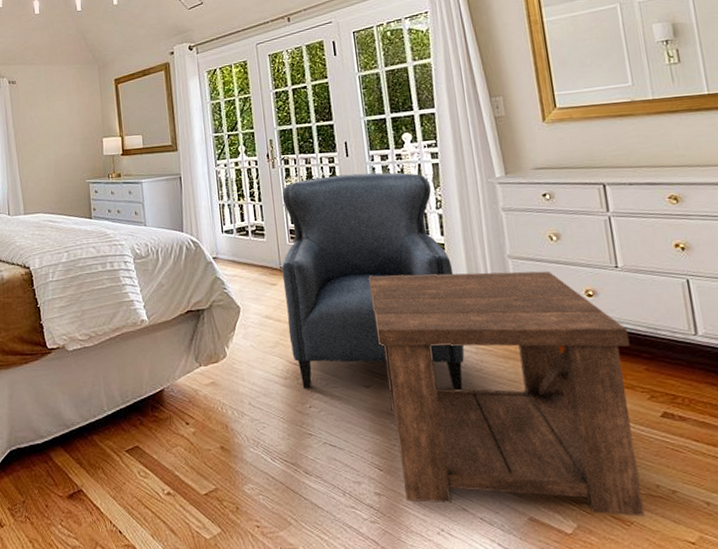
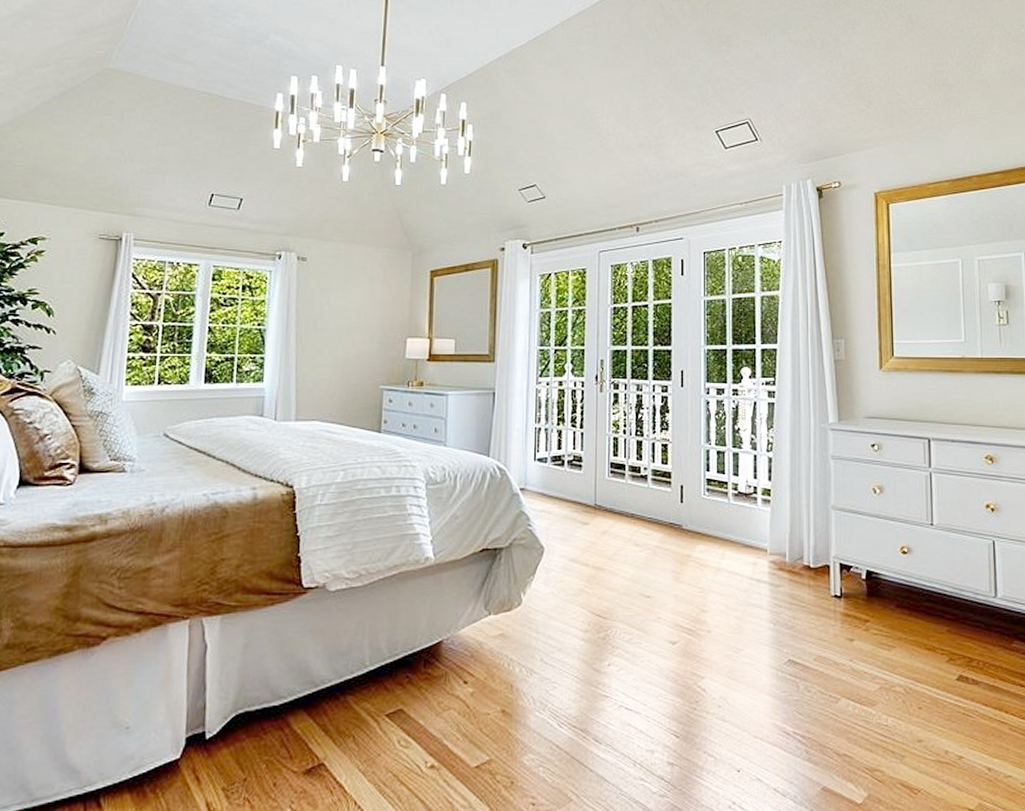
armchair: present [281,172,465,390] -> none [595,406,778,648]
side table: present [368,271,645,516] -> none [688,520,936,784]

